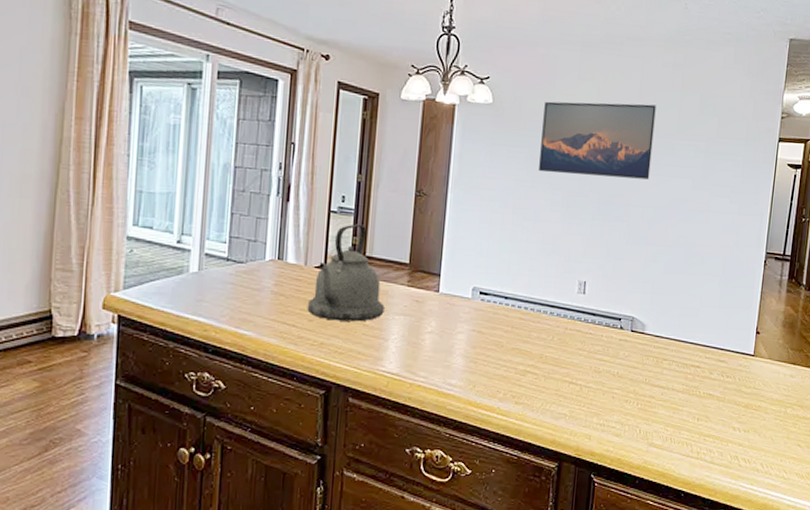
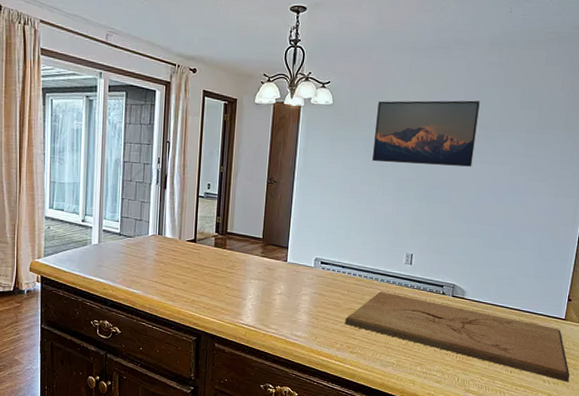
kettle: present [307,224,385,322] -> none [181,206,243,284]
cutting board: none [508,327,761,429] -> present [345,292,570,382]

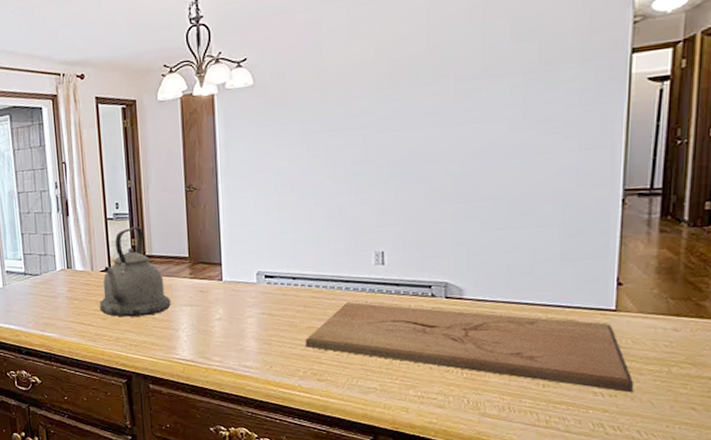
kettle: none [181,206,243,284] -> present [99,226,171,317]
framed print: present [372,100,480,167] -> none [312,45,451,146]

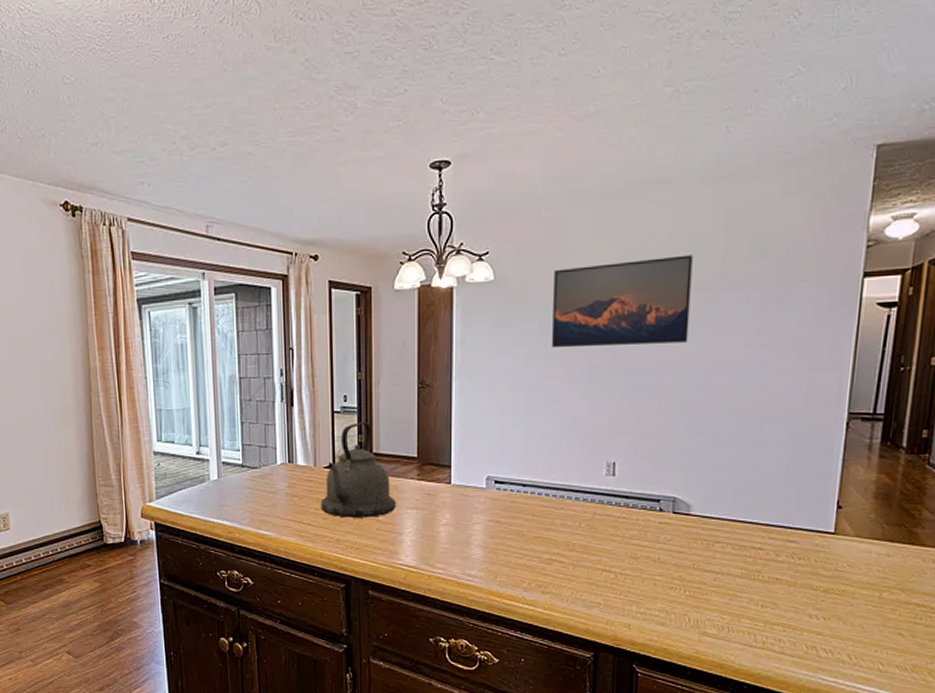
cutting board: present [305,302,634,393] -> none [531,513,847,616]
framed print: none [312,45,451,146] -> present [552,255,693,348]

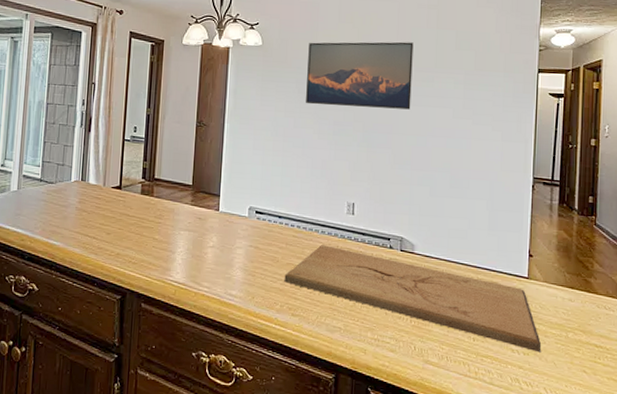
kettle: present [320,422,396,518] -> none [105,150,171,236]
cutting board: none [531,513,847,616] -> present [284,245,542,353]

